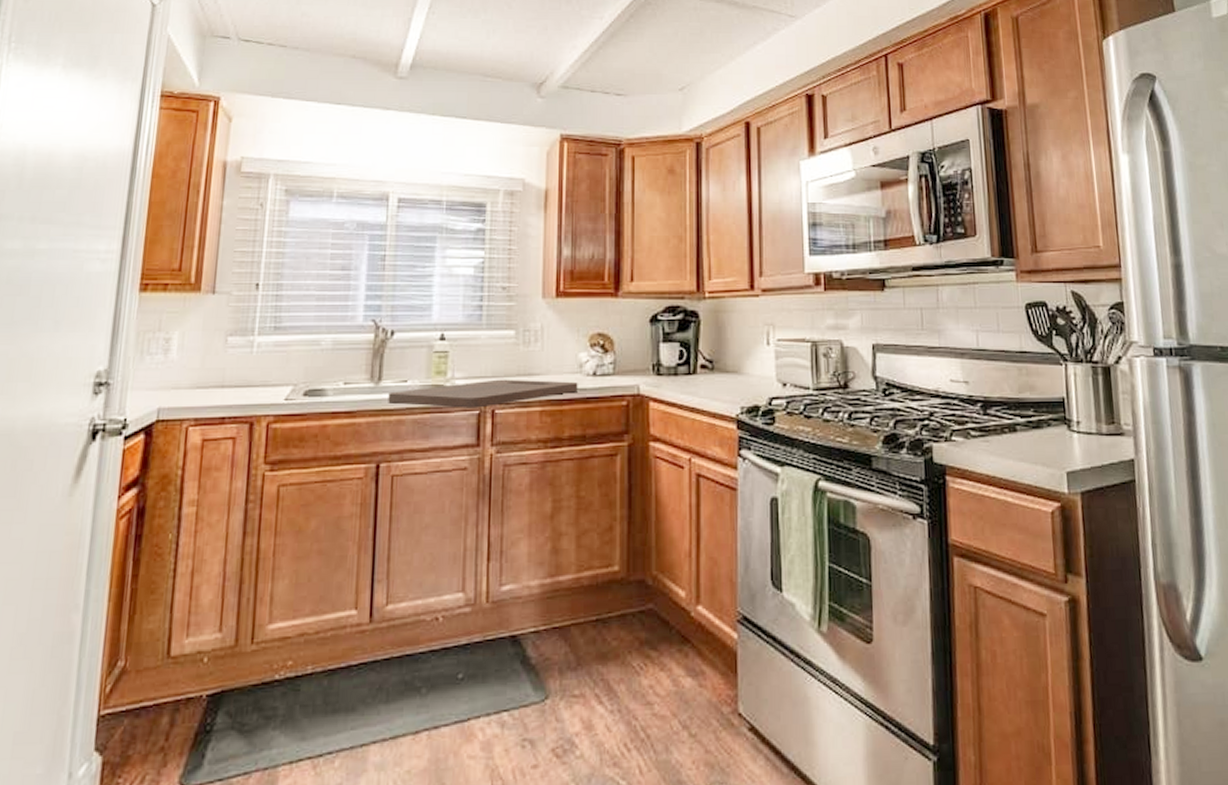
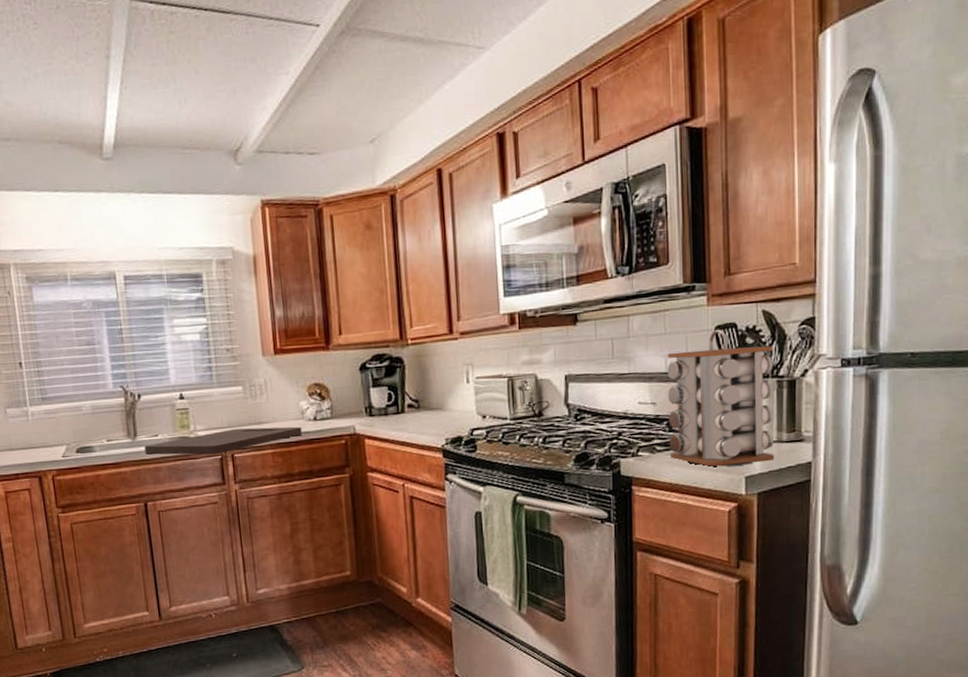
spice rack: none [978,306,1096,459] -> present [667,329,775,467]

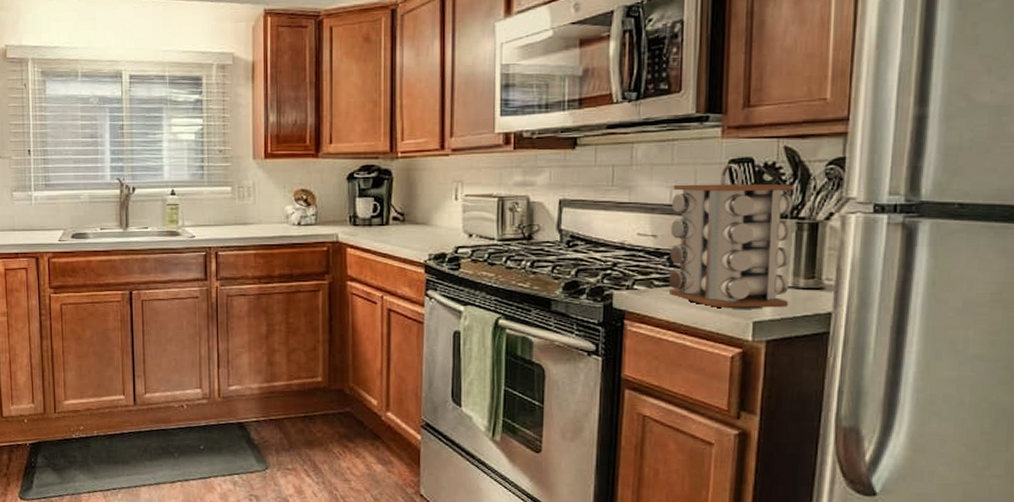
cutting board: present [144,426,302,455] -> none [134,227,285,250]

